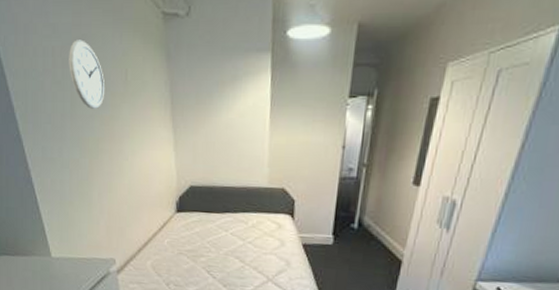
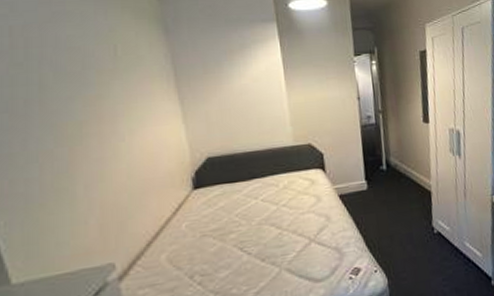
wall clock: present [69,39,104,109] -> none [34,17,87,90]

